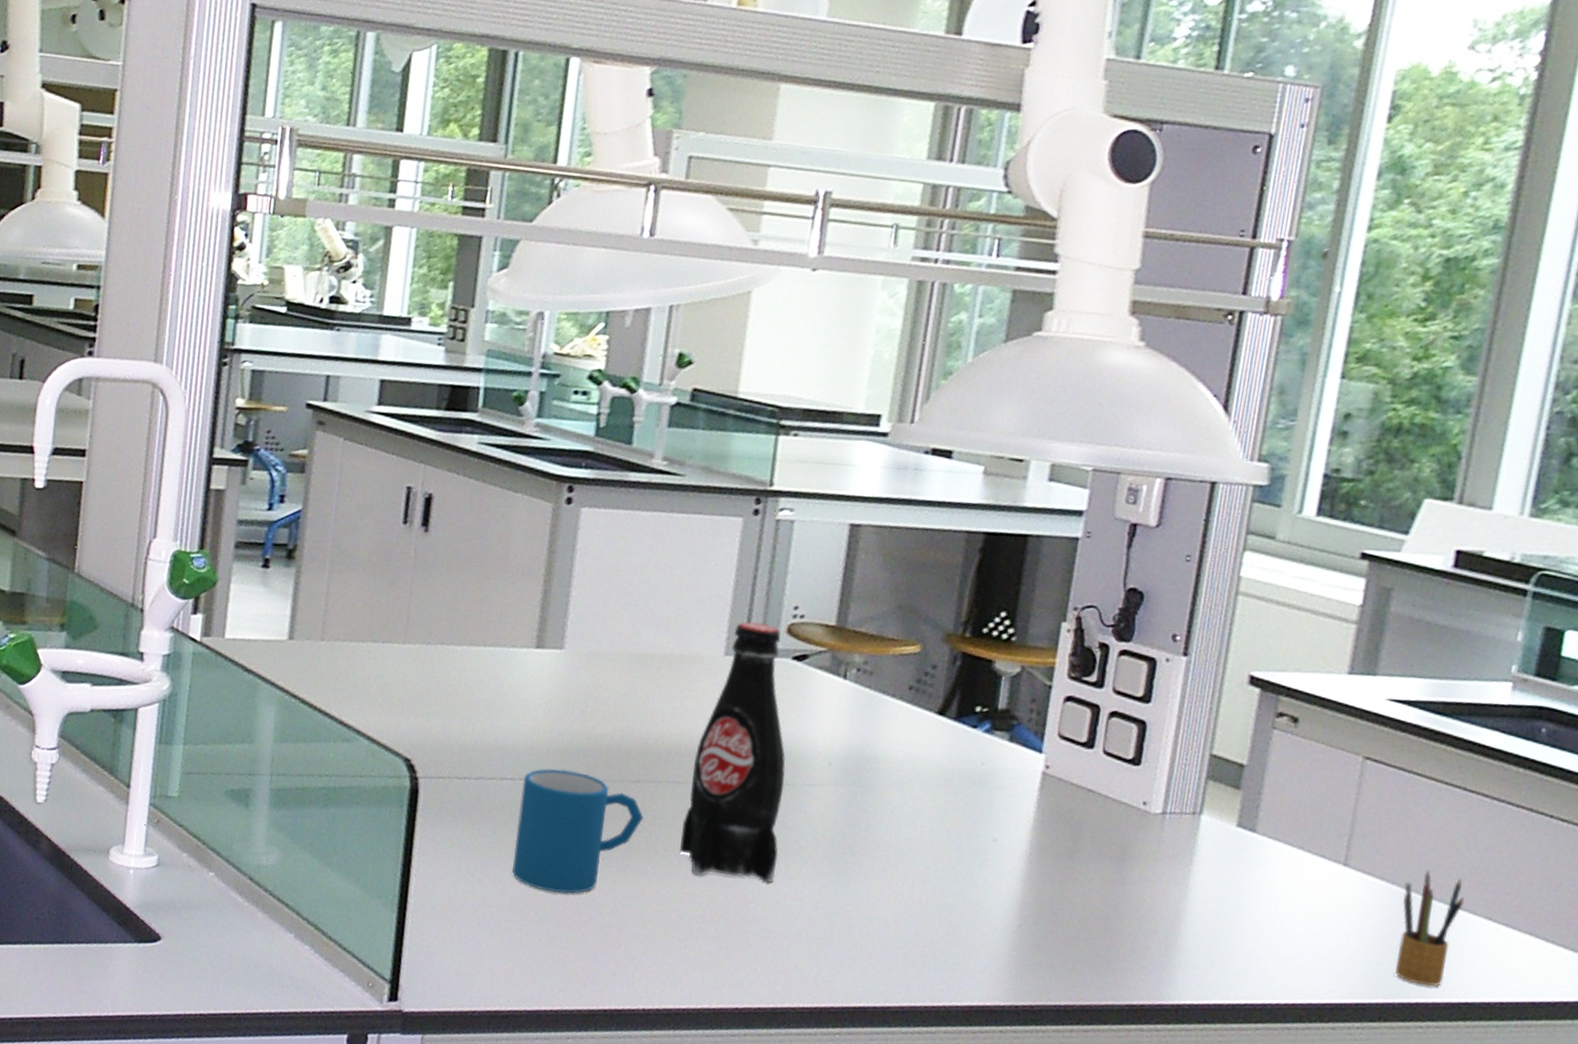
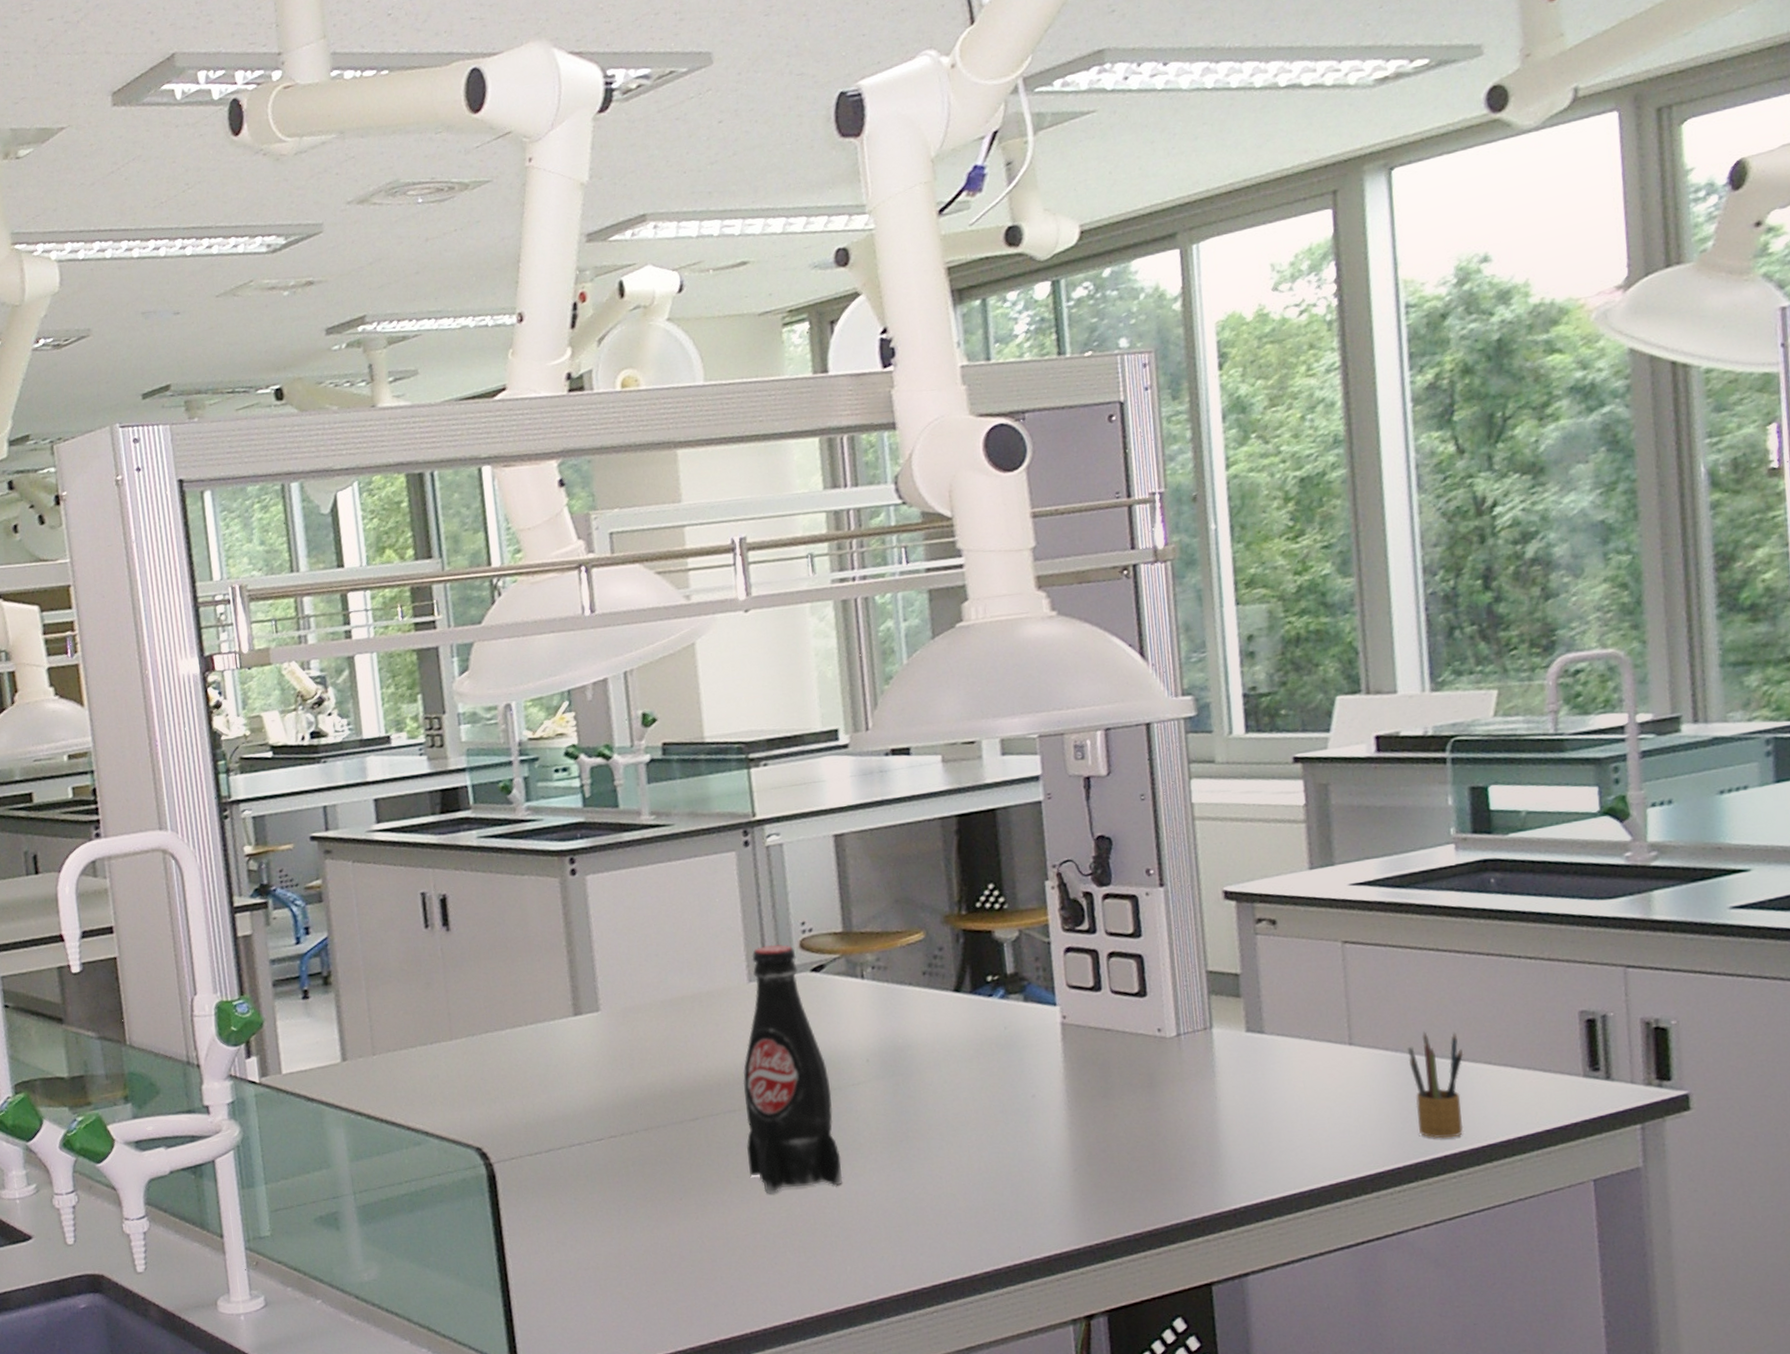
mug: present [512,769,644,894] -> none [590,1122,710,1242]

